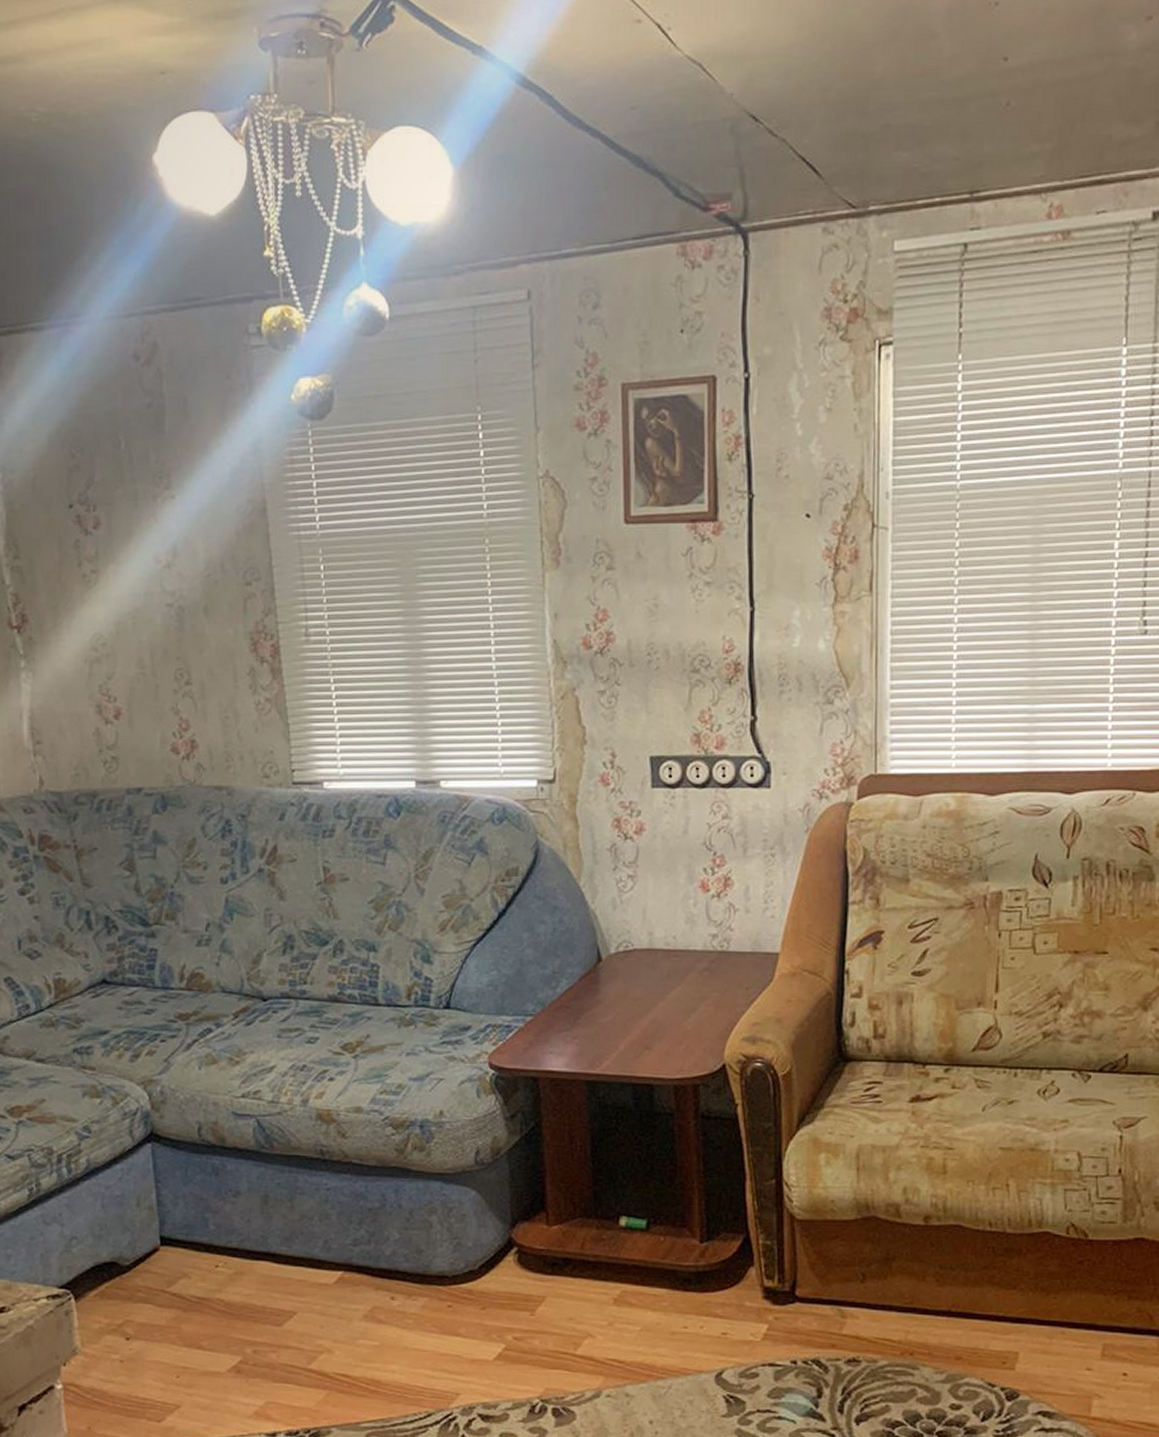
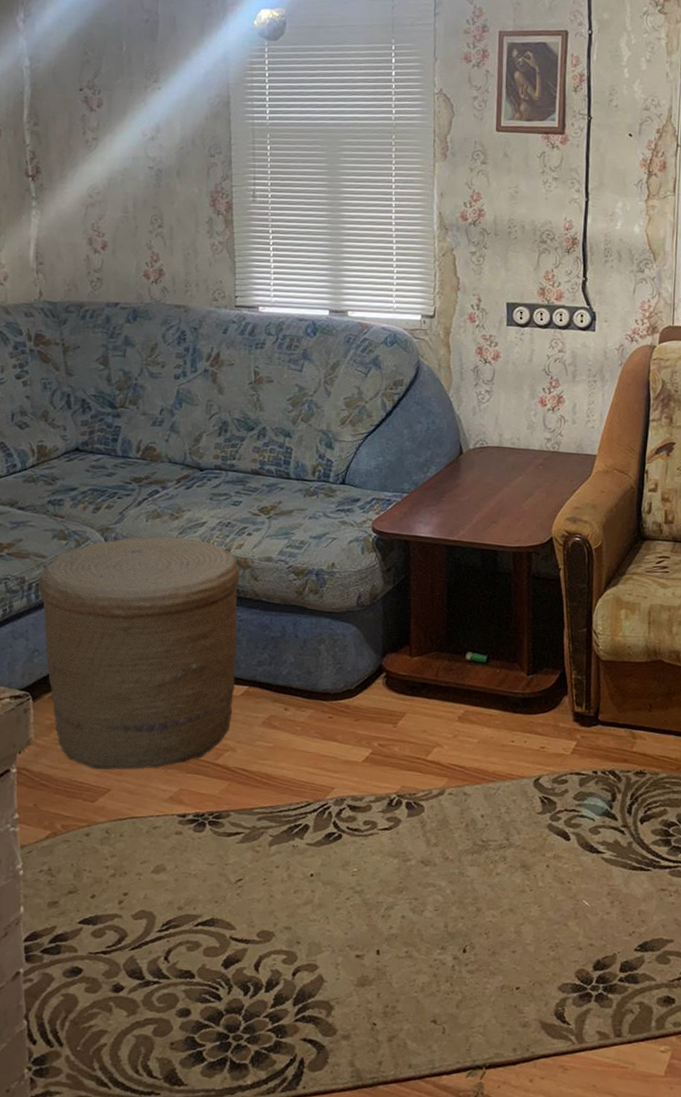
basket: none [70,1086,327,1382] -> present [38,536,240,770]

